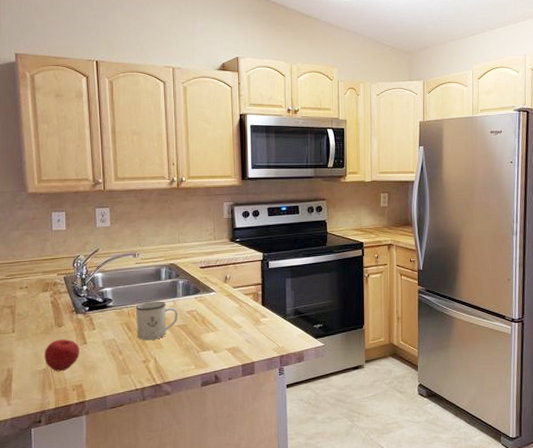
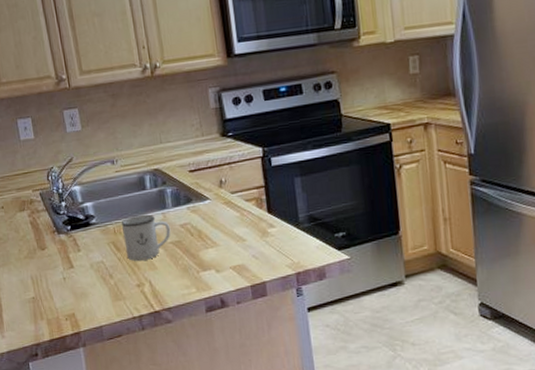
apple: present [44,339,80,372] -> none [31,263,68,300]

